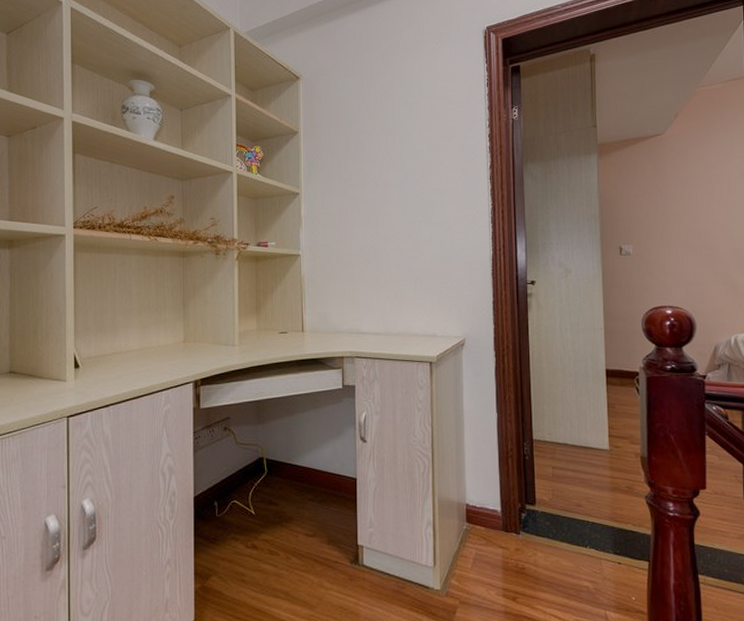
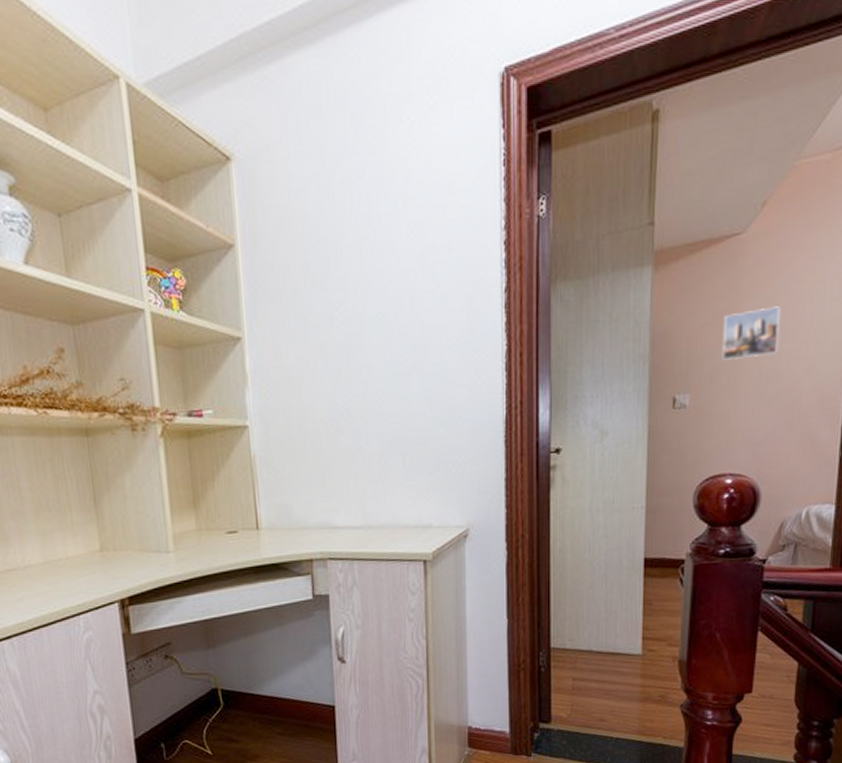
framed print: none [654,185,697,221] -> present [721,306,780,360]

